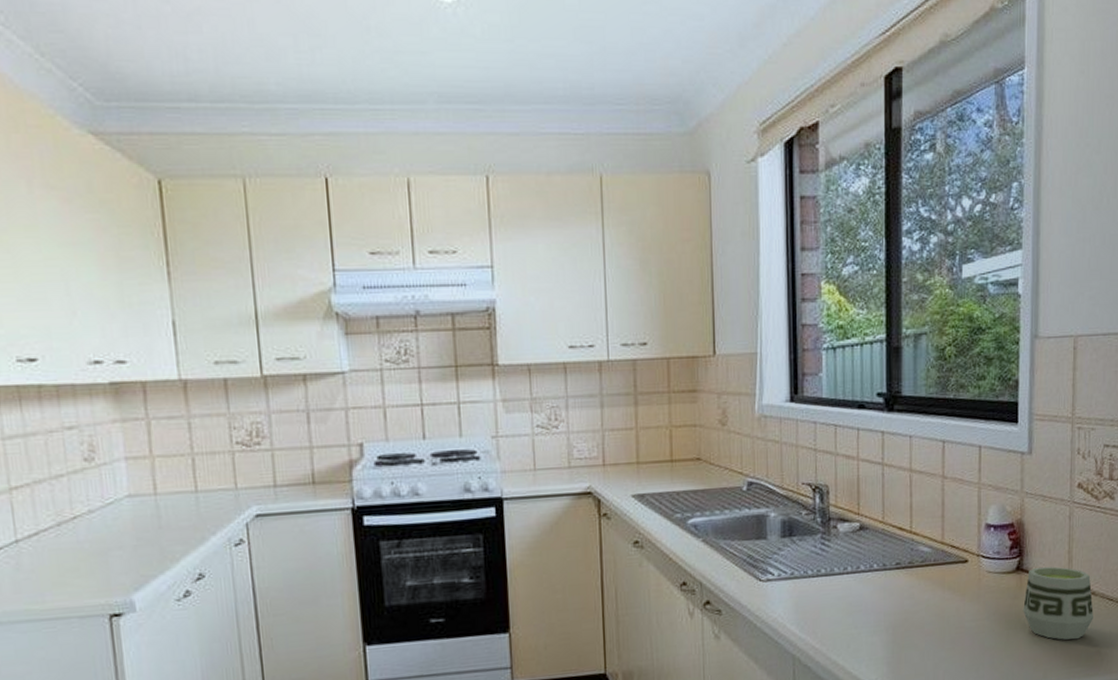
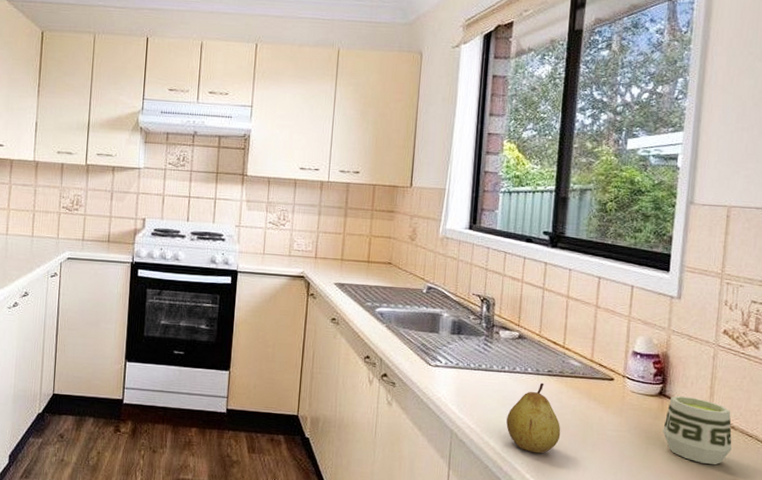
fruit: none [855,579,916,664] -> present [506,382,561,454]

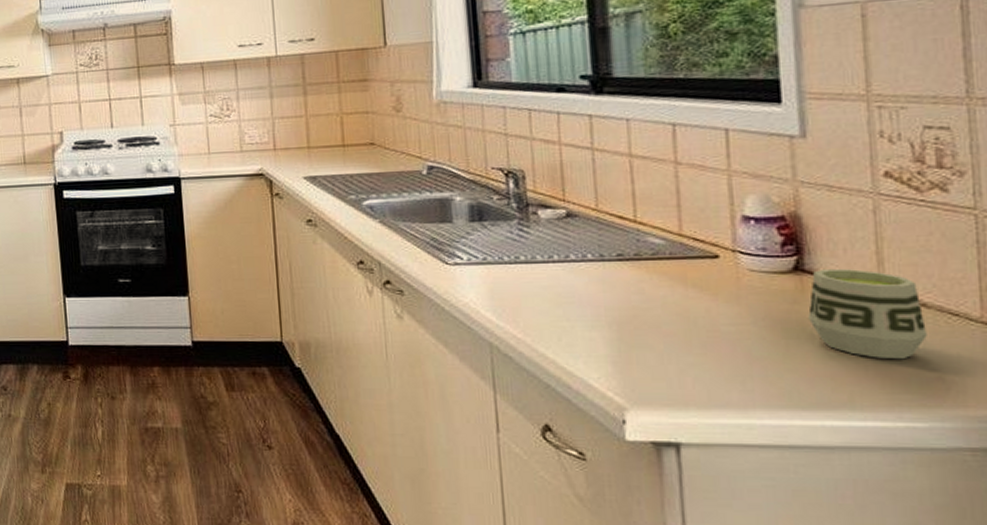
fruit: present [506,382,561,454] -> none [566,271,650,364]

